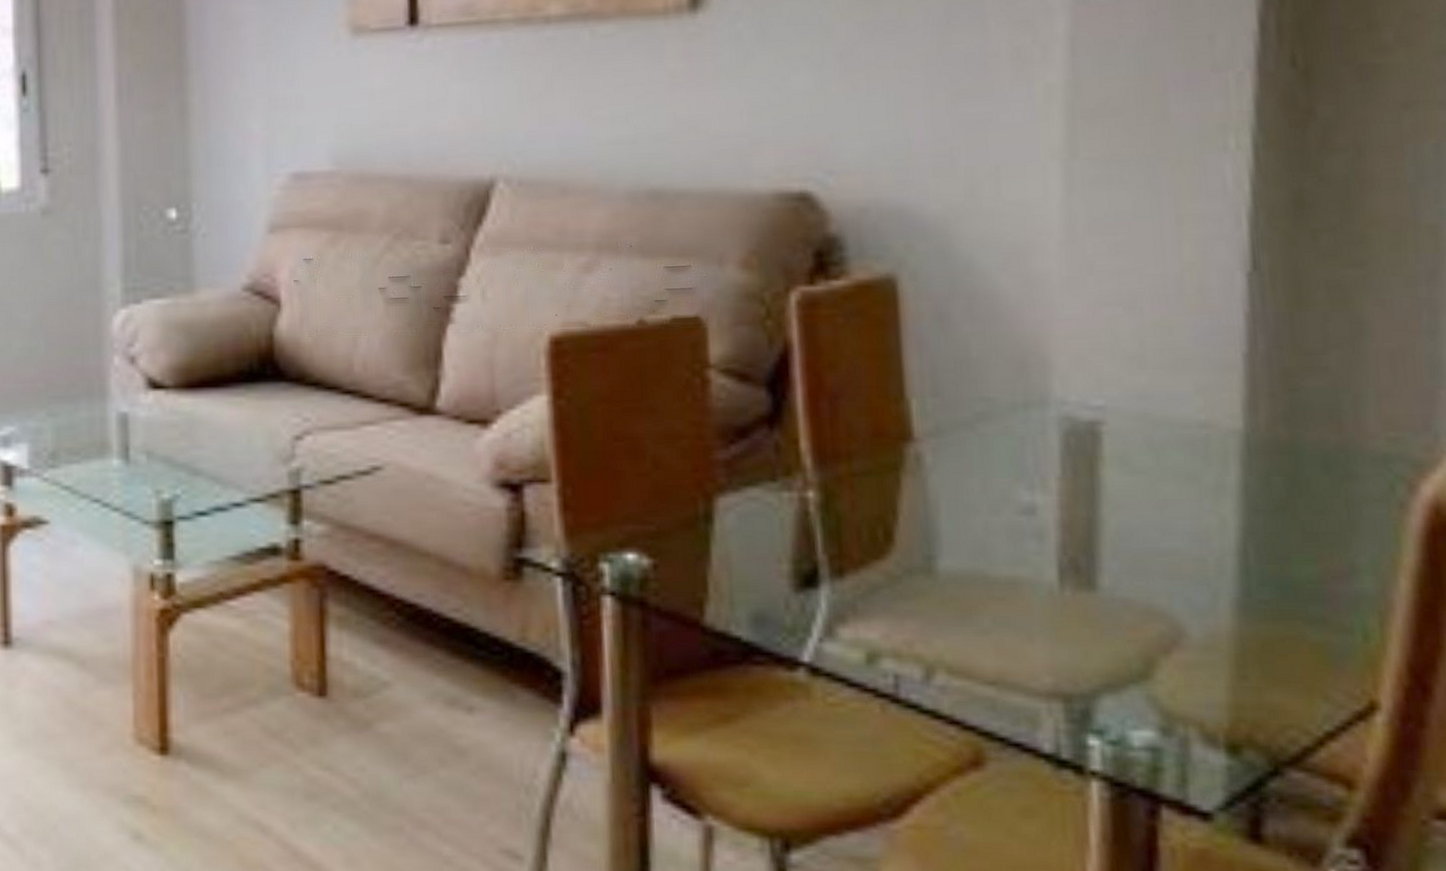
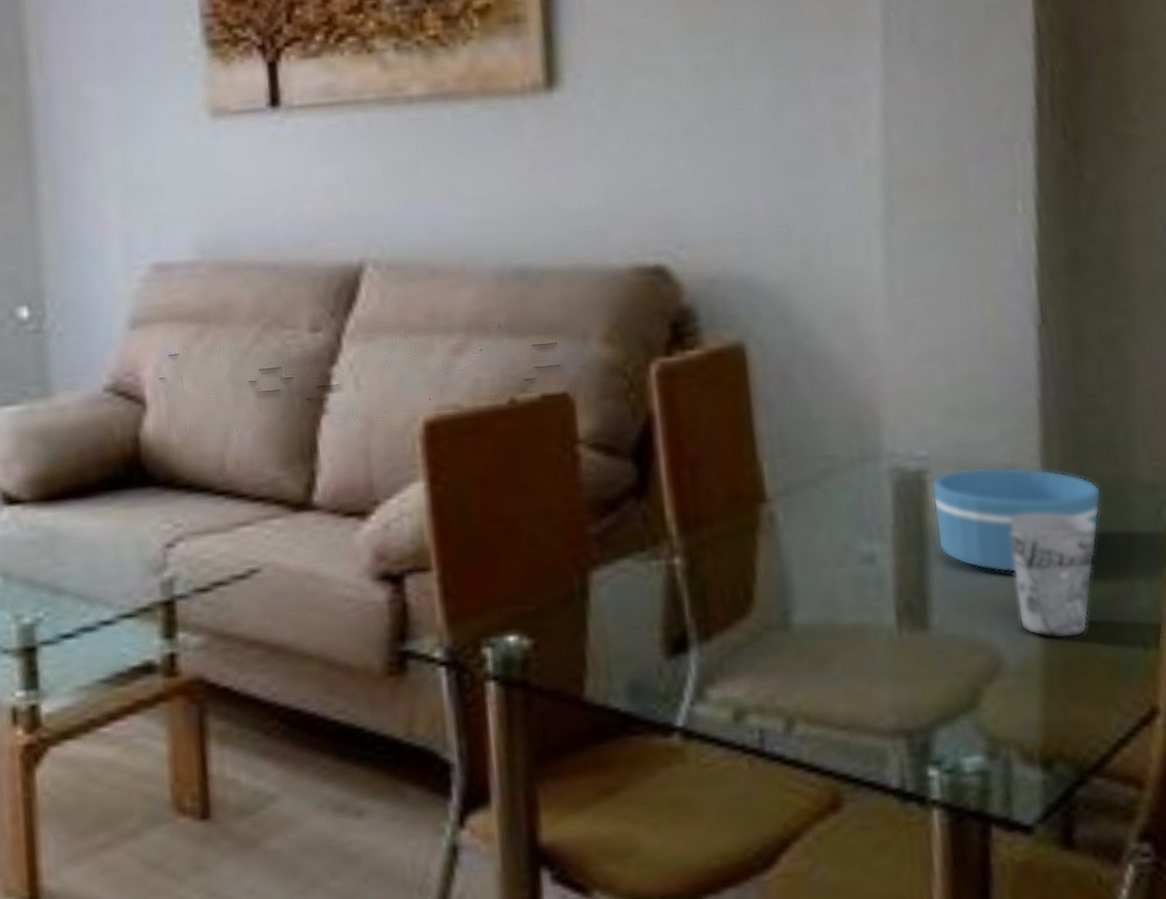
bowl: none [1107,422,1319,540] -> present [931,466,1102,574]
cup: none [1199,477,1312,616] -> present [1008,512,1098,639]

